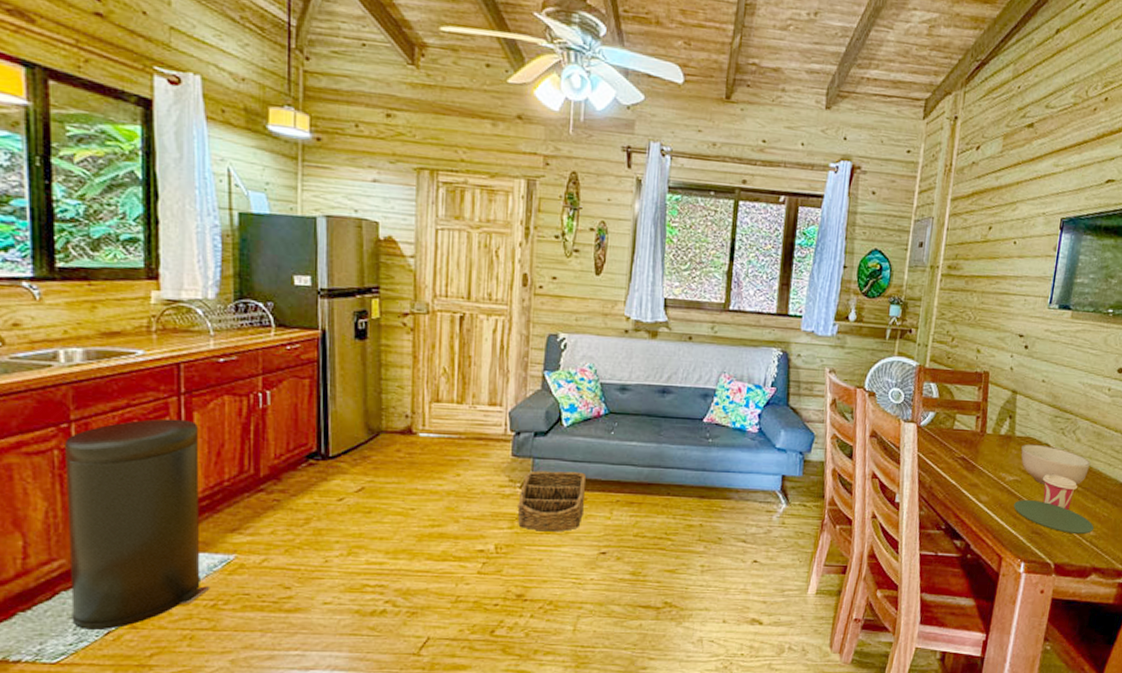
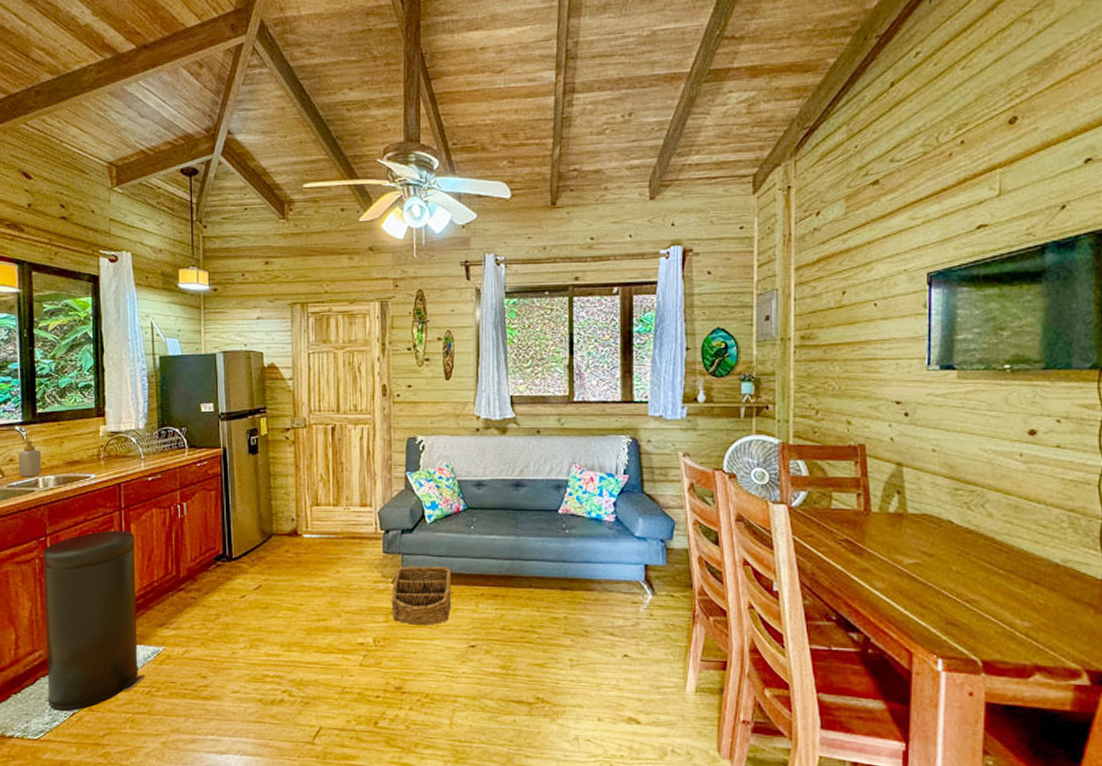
soap bottle: none [26,300,64,349] -> present [17,440,42,477]
plate: present [1013,500,1094,535] -> none [918,586,1028,626]
bowl: present [1021,444,1091,486] -> none [918,521,1011,569]
cup: present [1042,474,1078,511] -> none [949,555,999,597]

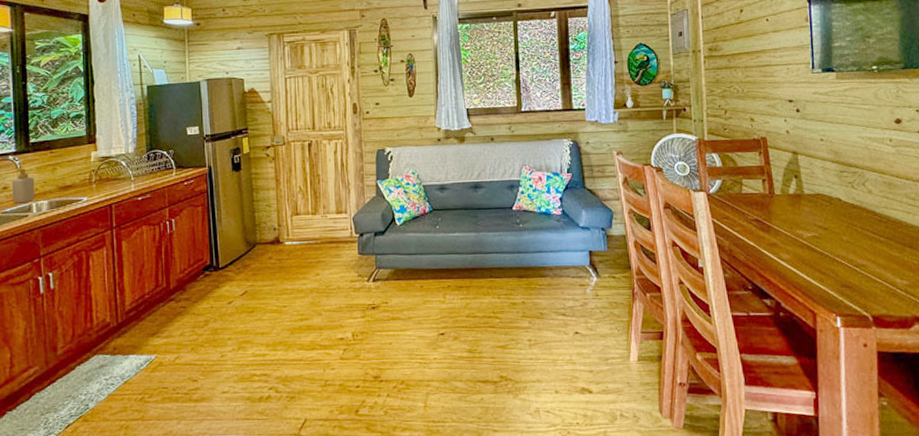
pedal bin: present [42,530,146,711] -> none [36,248,139,424]
basket: present [391,566,452,625] -> none [367,263,421,318]

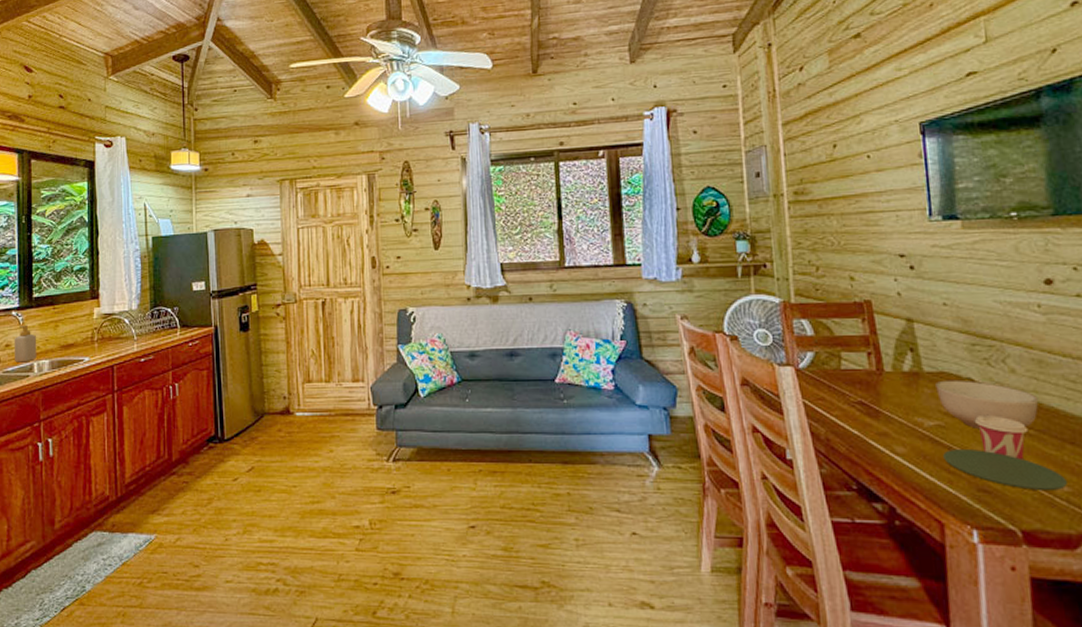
bowl: none [813,199,888,239] -> present [935,379,1039,430]
plate: none [817,254,906,285] -> present [943,449,1067,492]
cup: none [840,227,880,262] -> present [974,415,1029,461]

